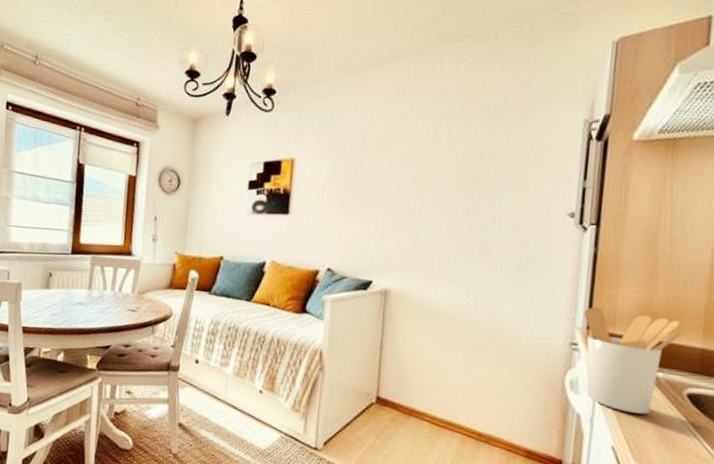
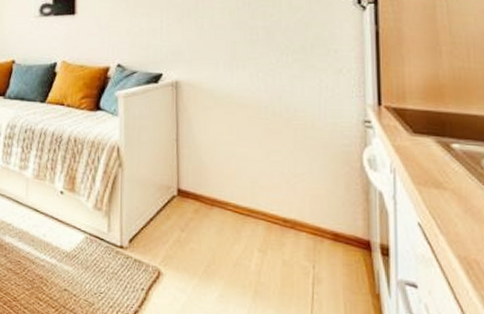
utensil holder: present [584,307,682,415] -> none [373,83,472,188]

